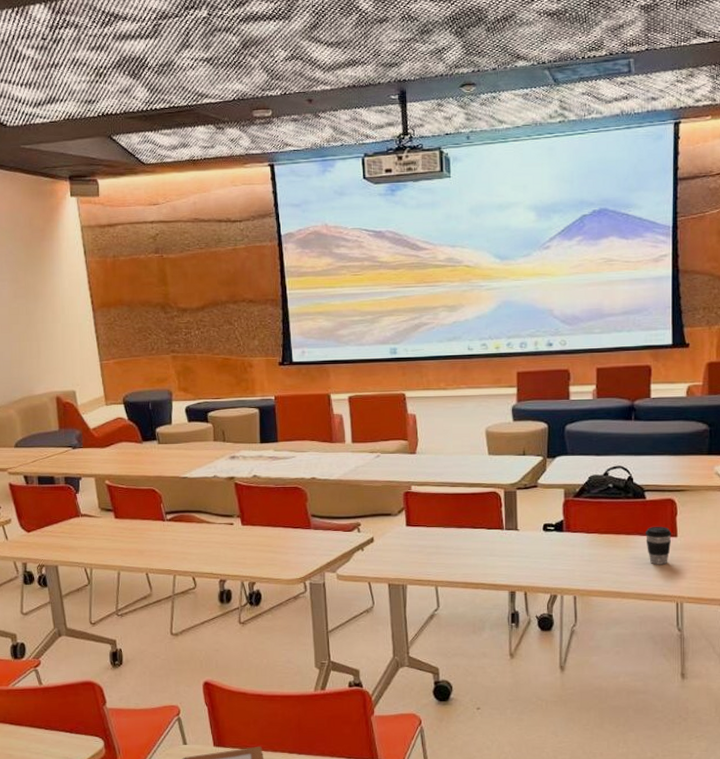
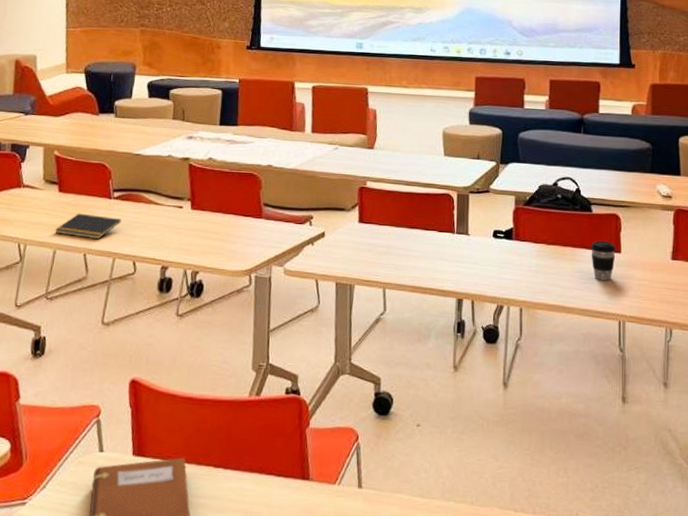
notepad: none [116,536,177,560] -> present [55,213,121,240]

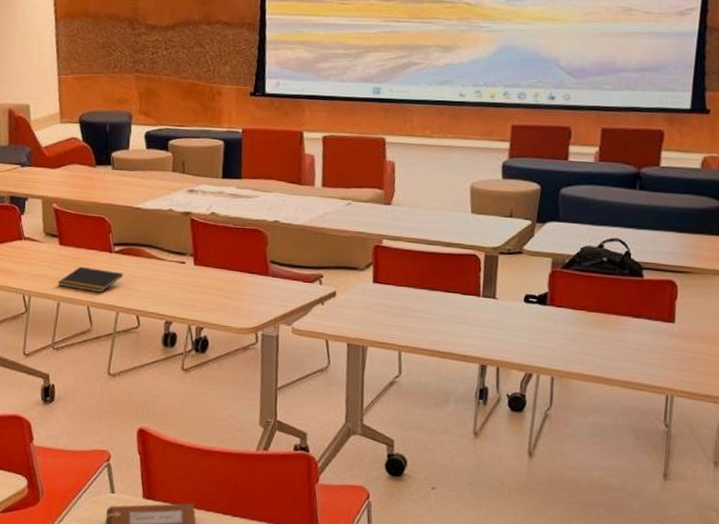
coffee cup: present [591,240,616,281] -> none [638,308,669,352]

